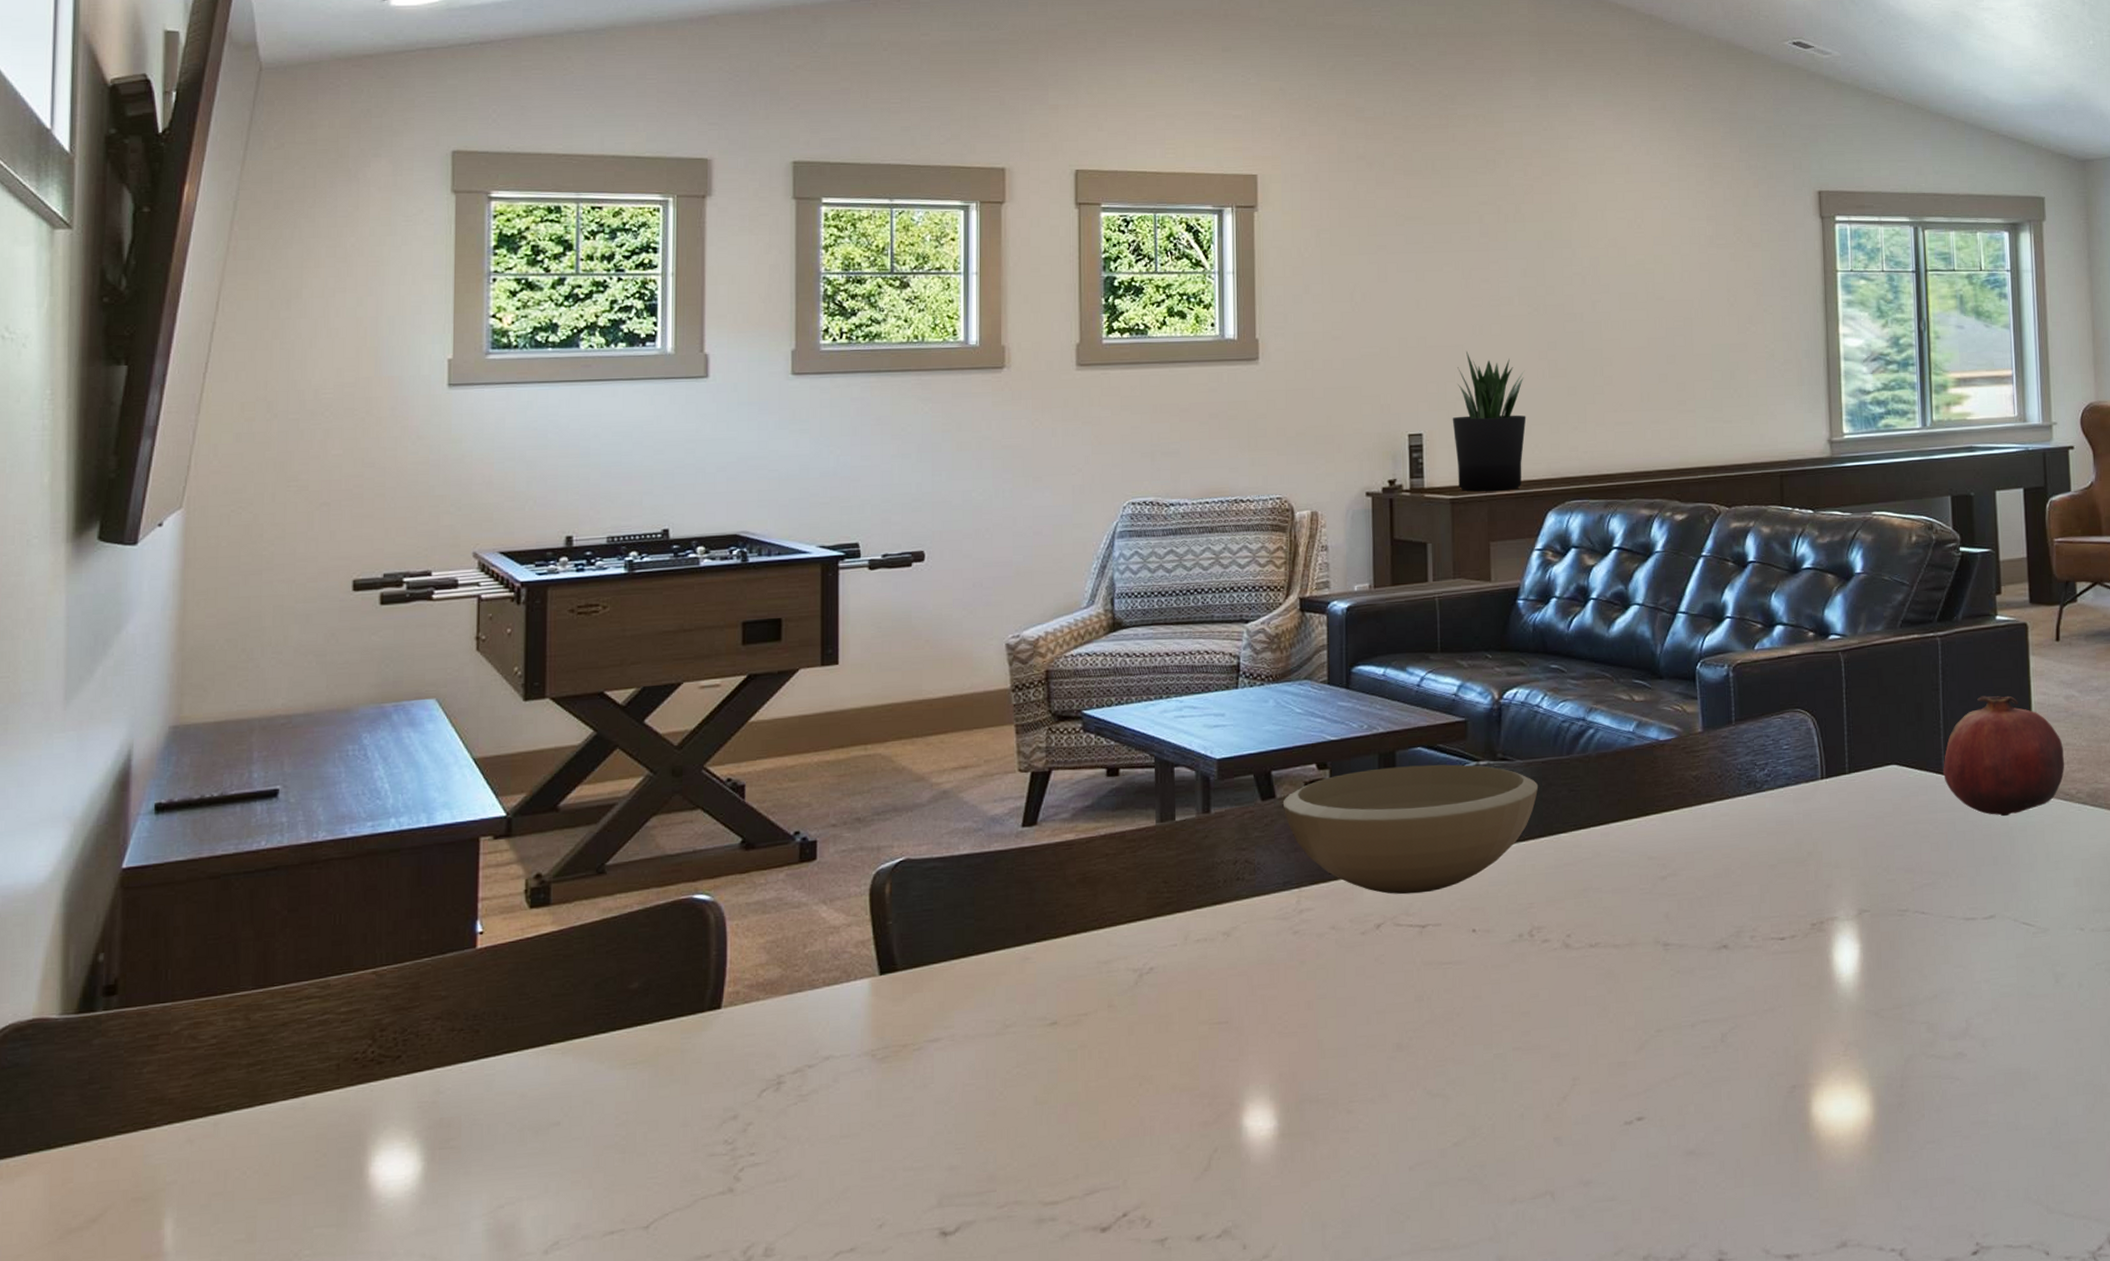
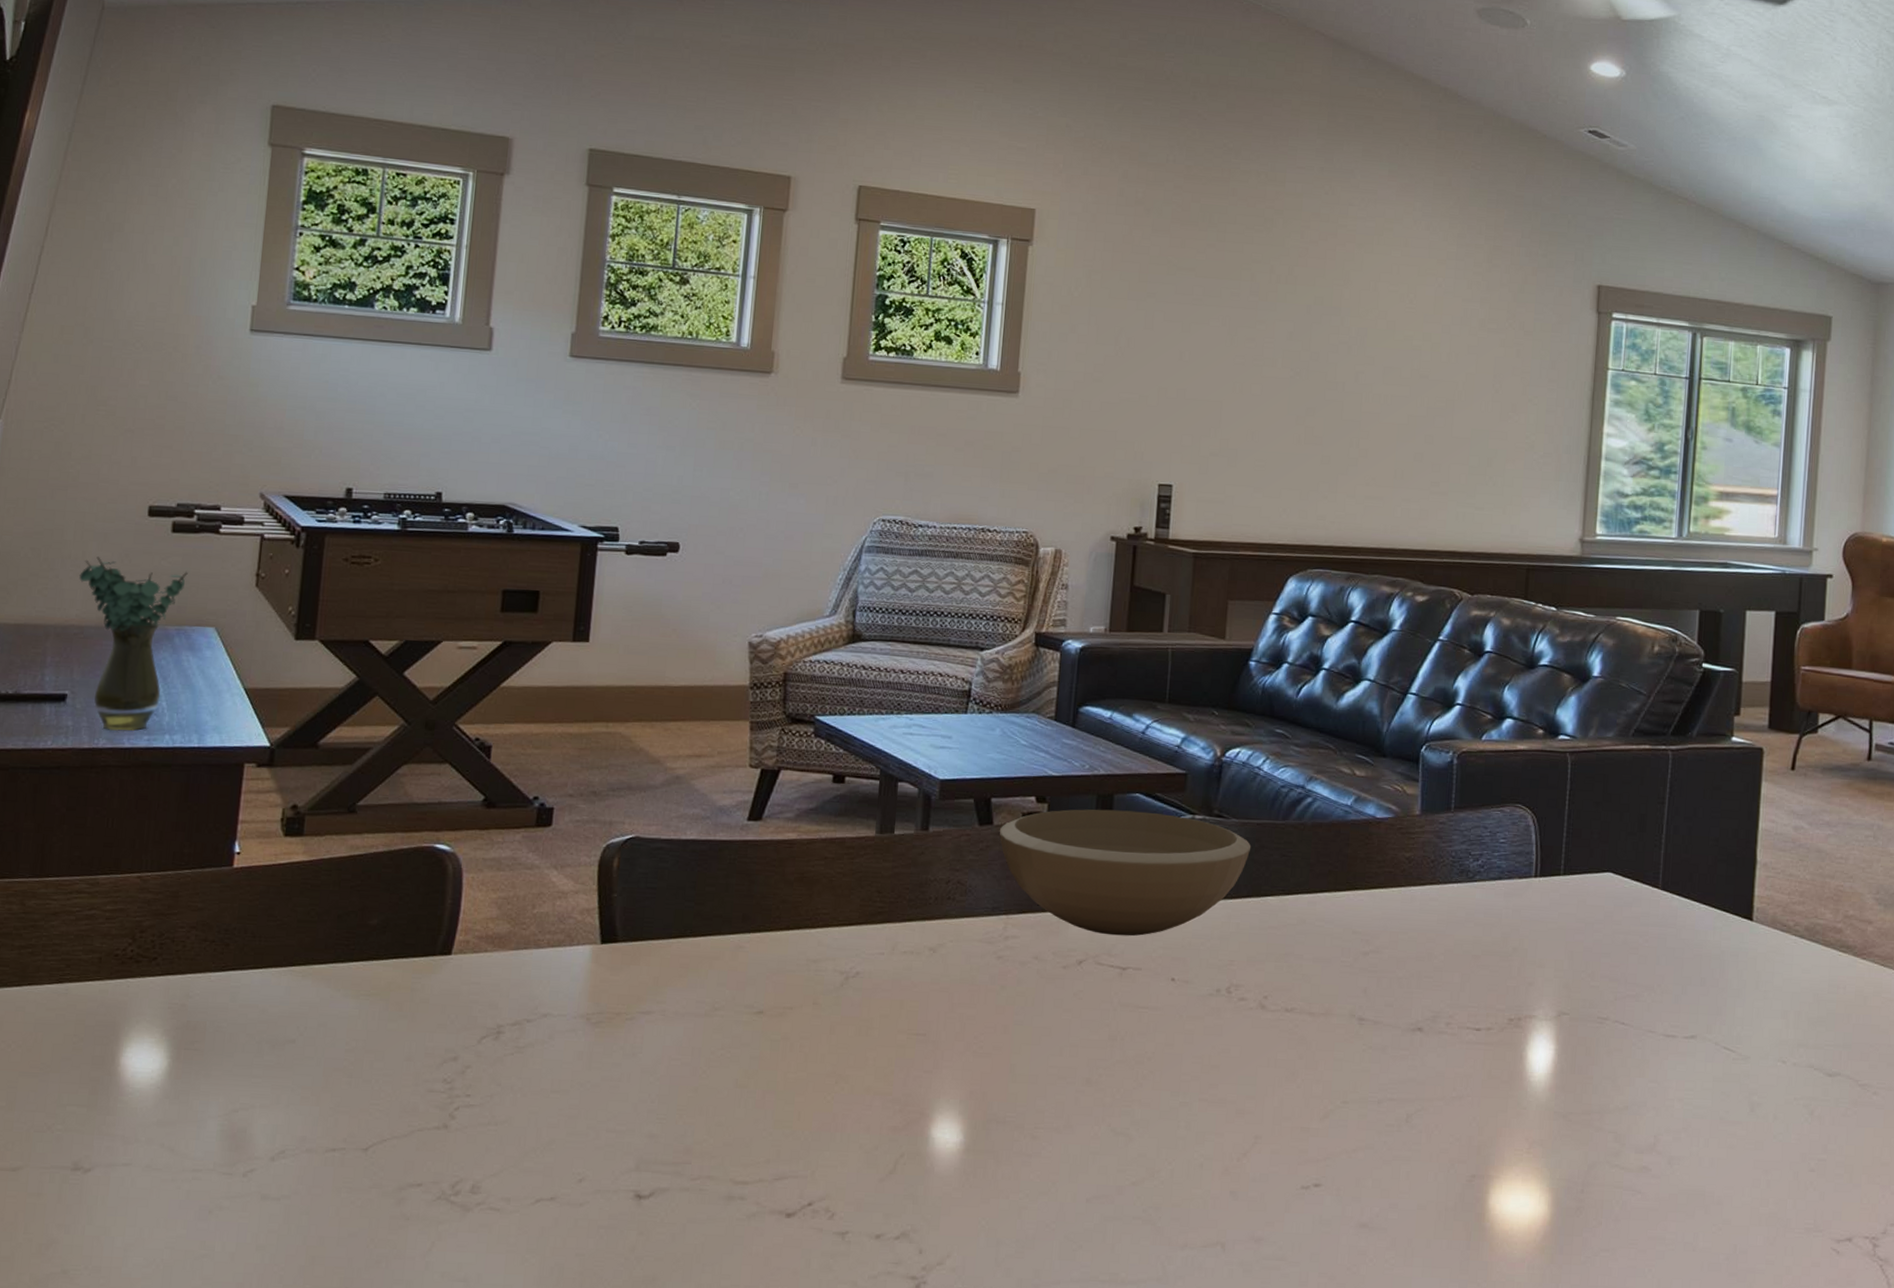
vase: none [282,640,401,823] -> present [79,556,188,732]
planter: present [1452,351,1526,492] -> none [1203,408,1281,551]
fruit: present [1943,695,2065,816] -> none [1659,815,1786,938]

